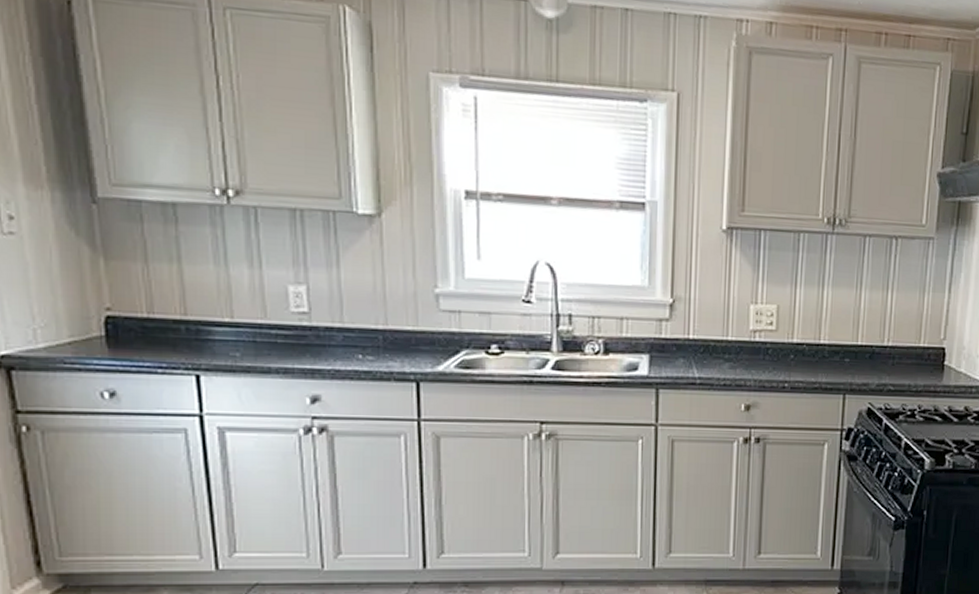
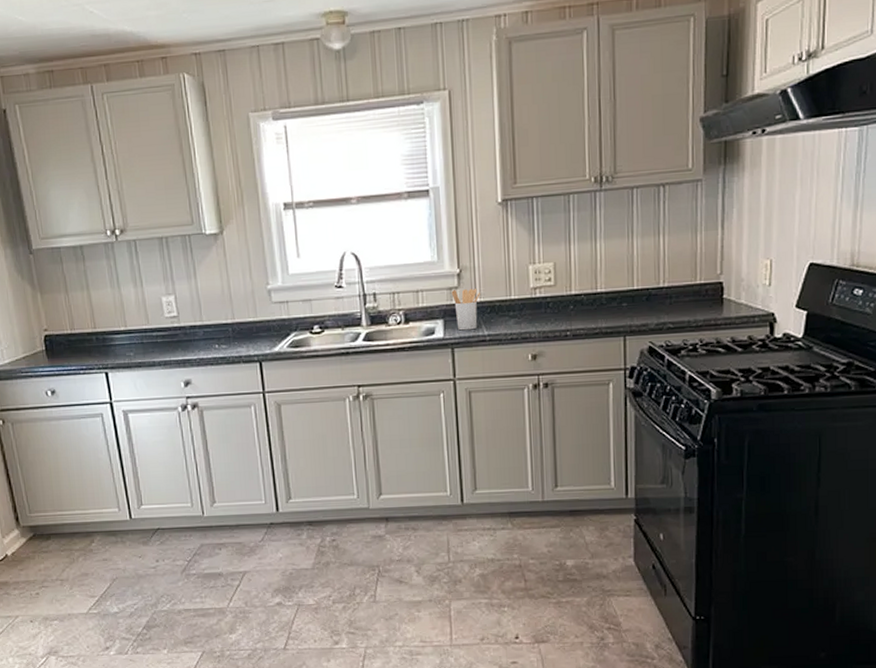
utensil holder: none [661,321,694,370] -> present [451,289,480,331]

